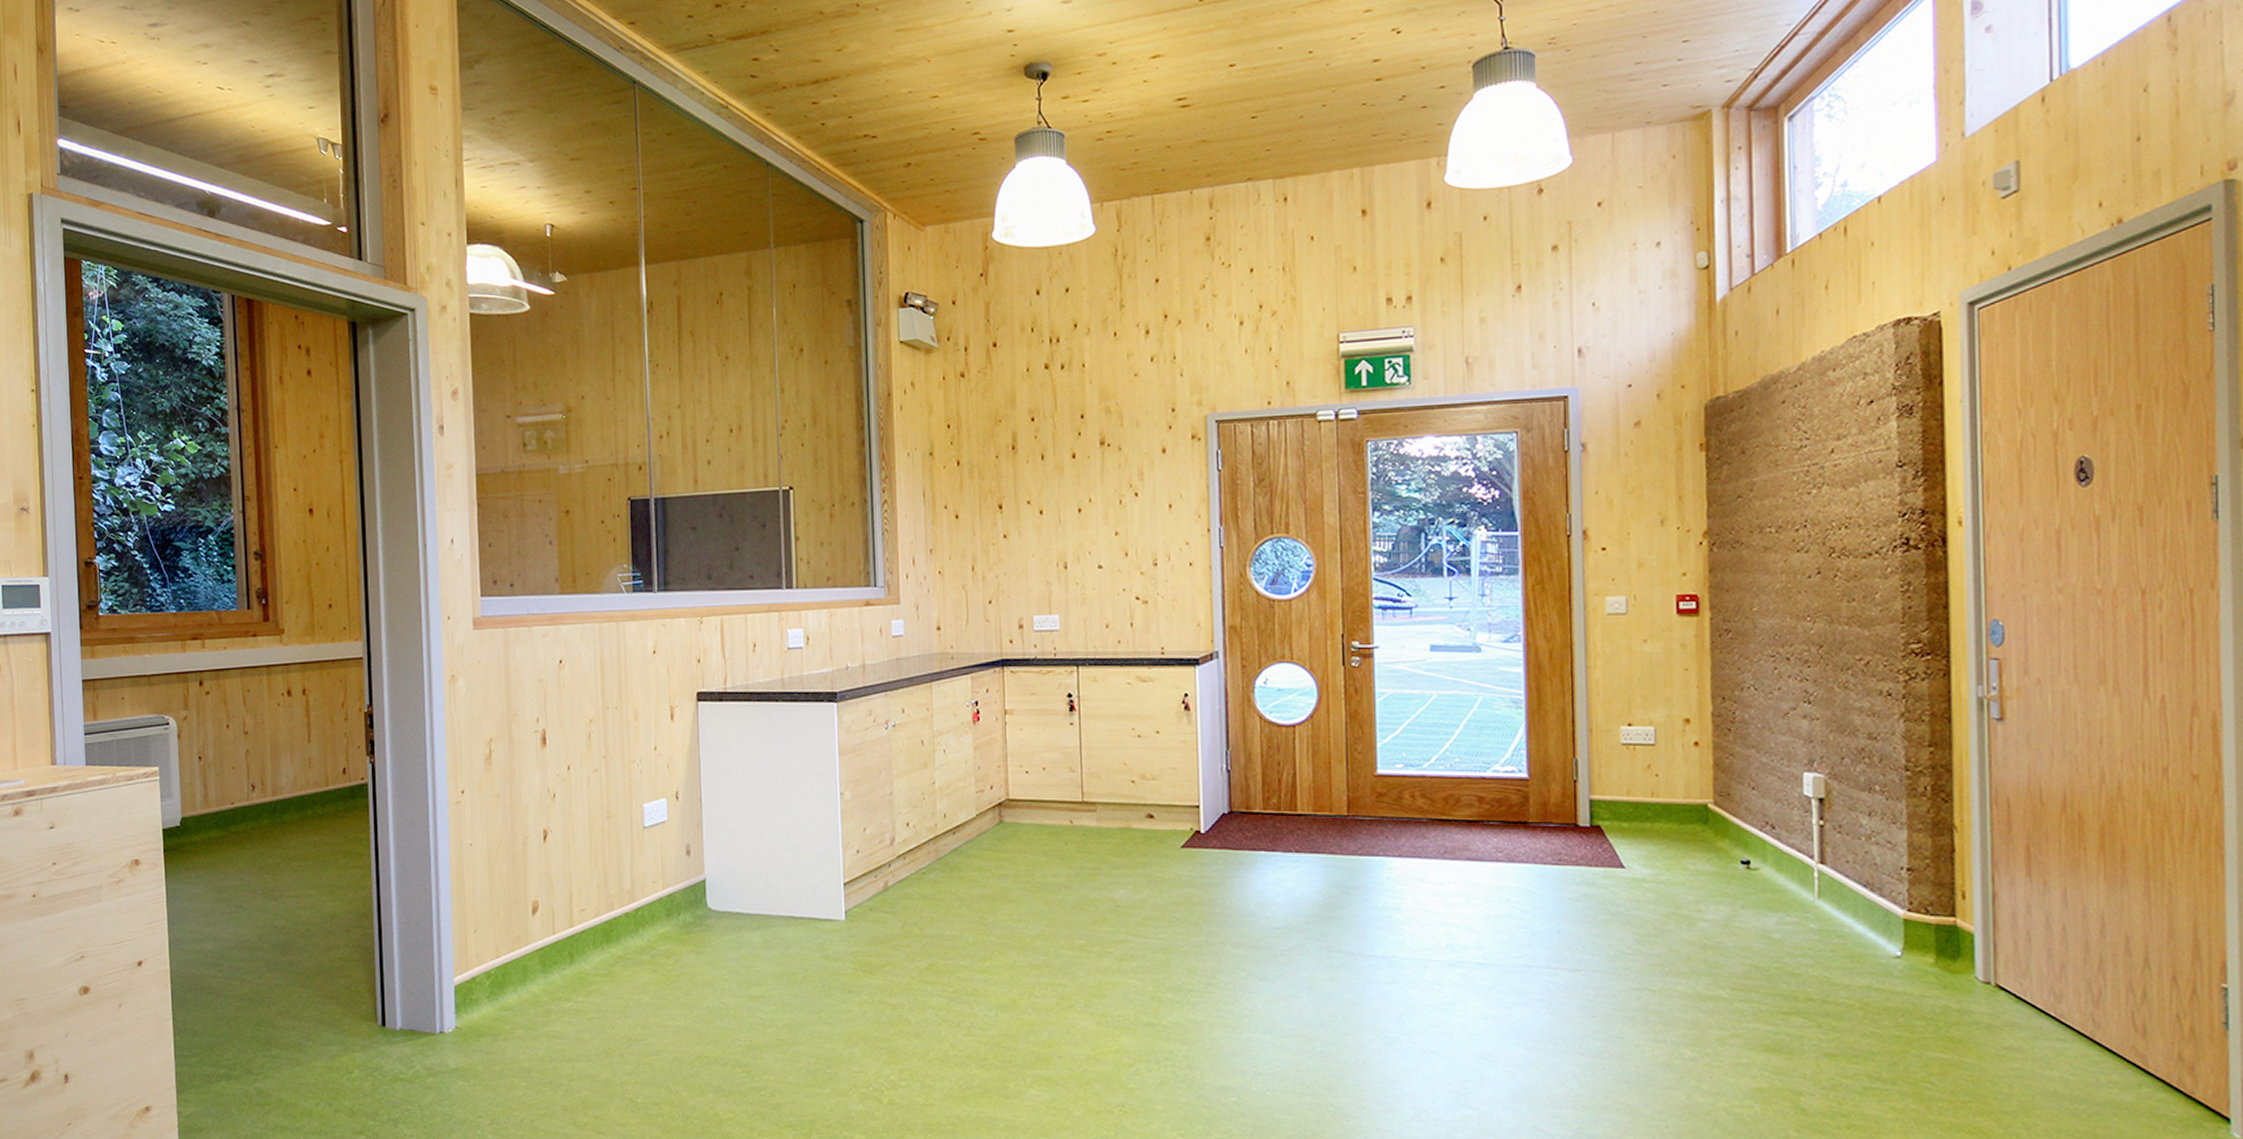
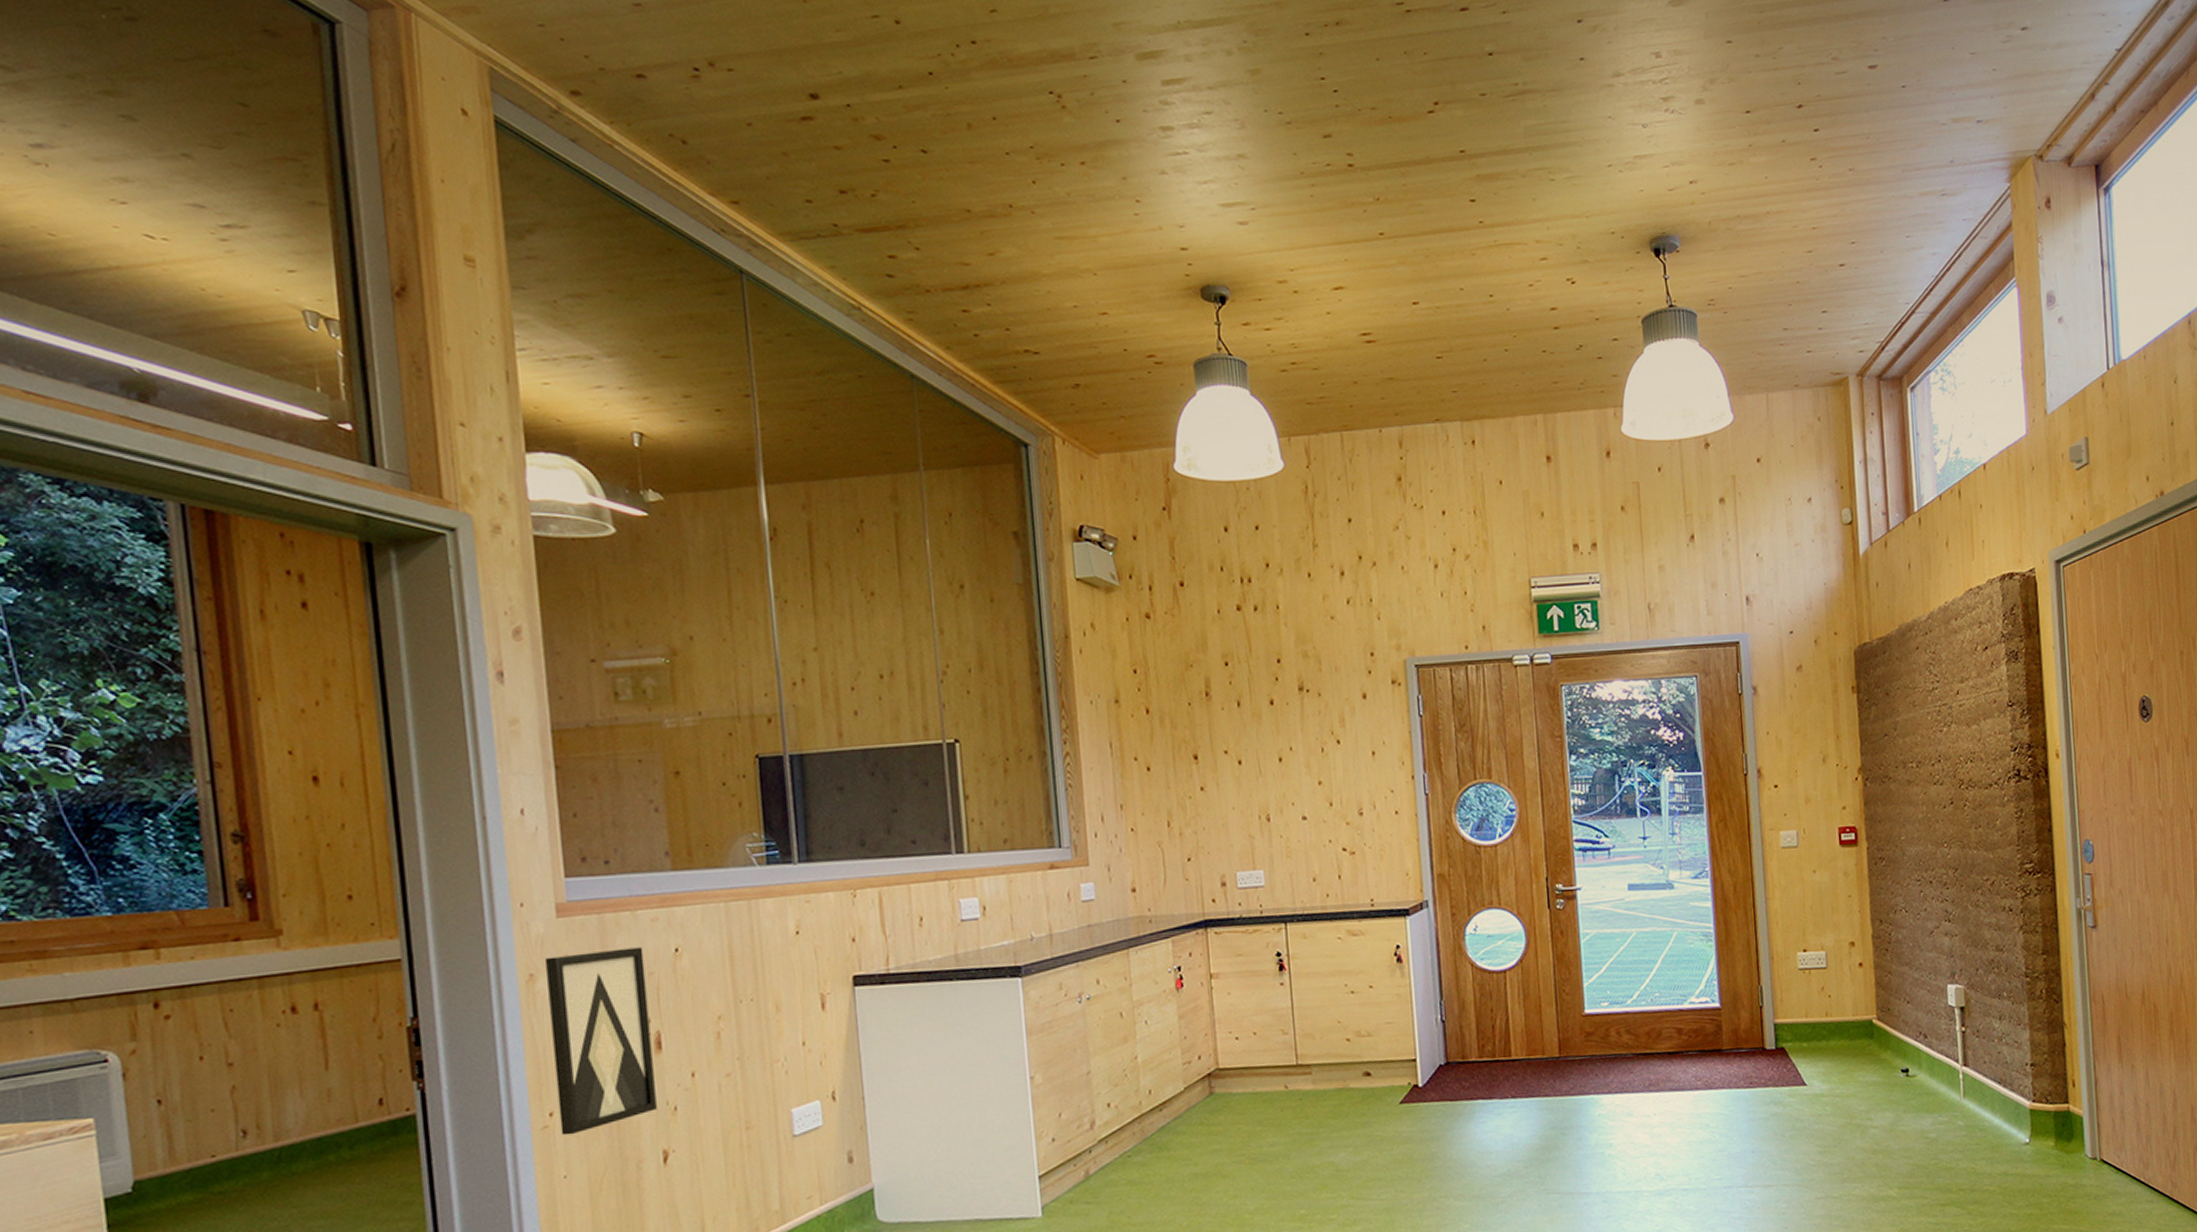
wall art: none [463,657,540,810] -> present [544,947,657,1136]

